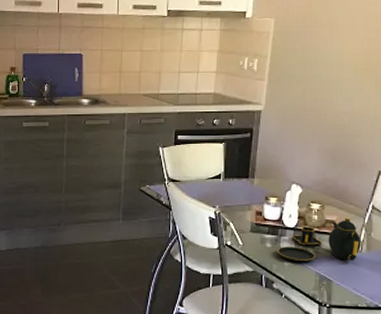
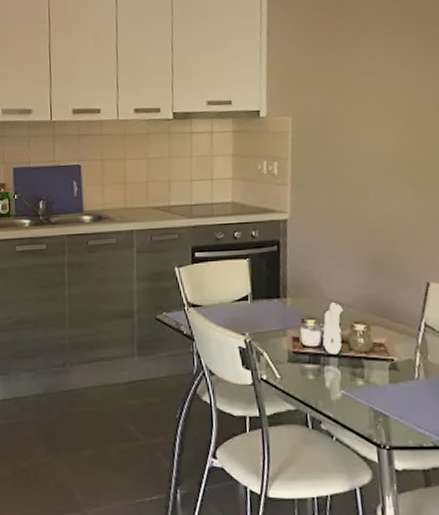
teapot: present [277,217,361,263] -> none [321,339,418,397]

